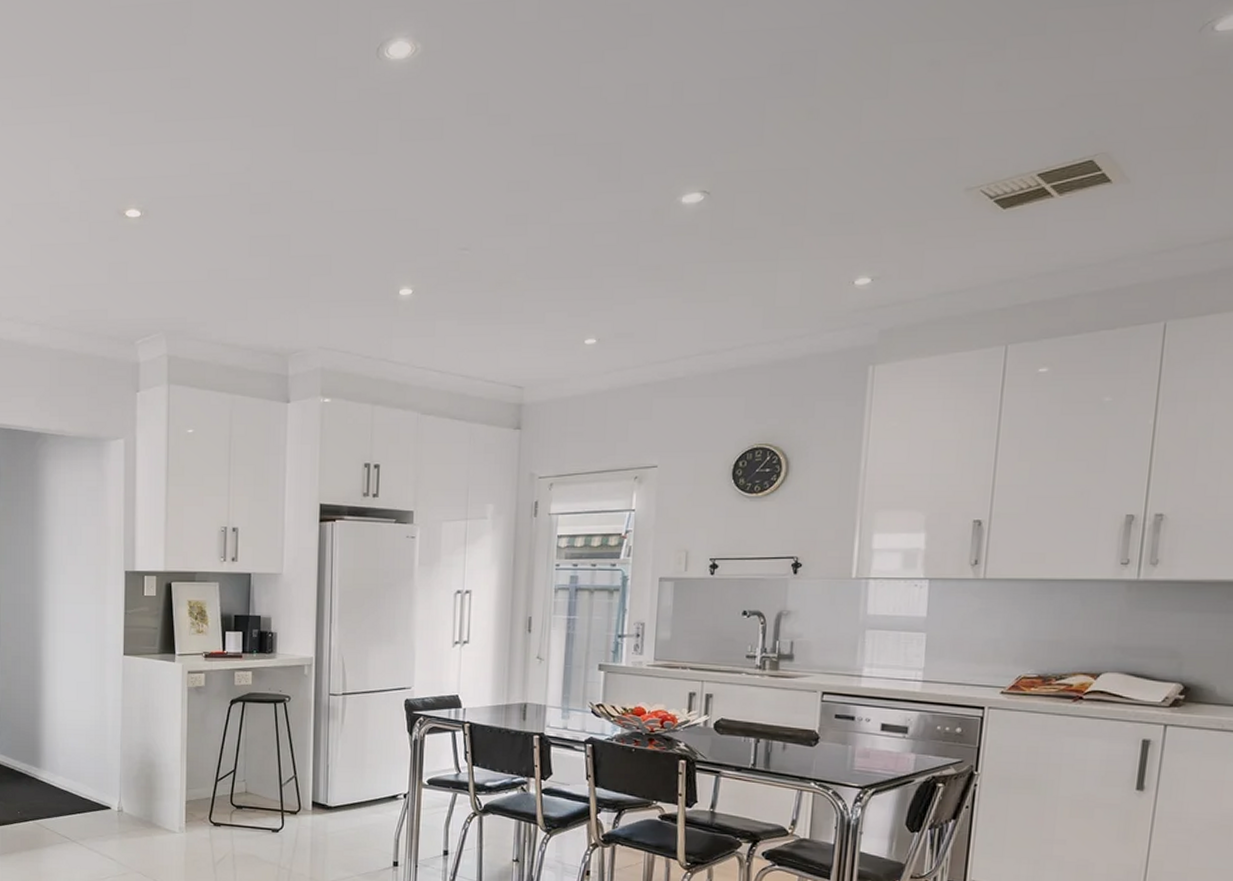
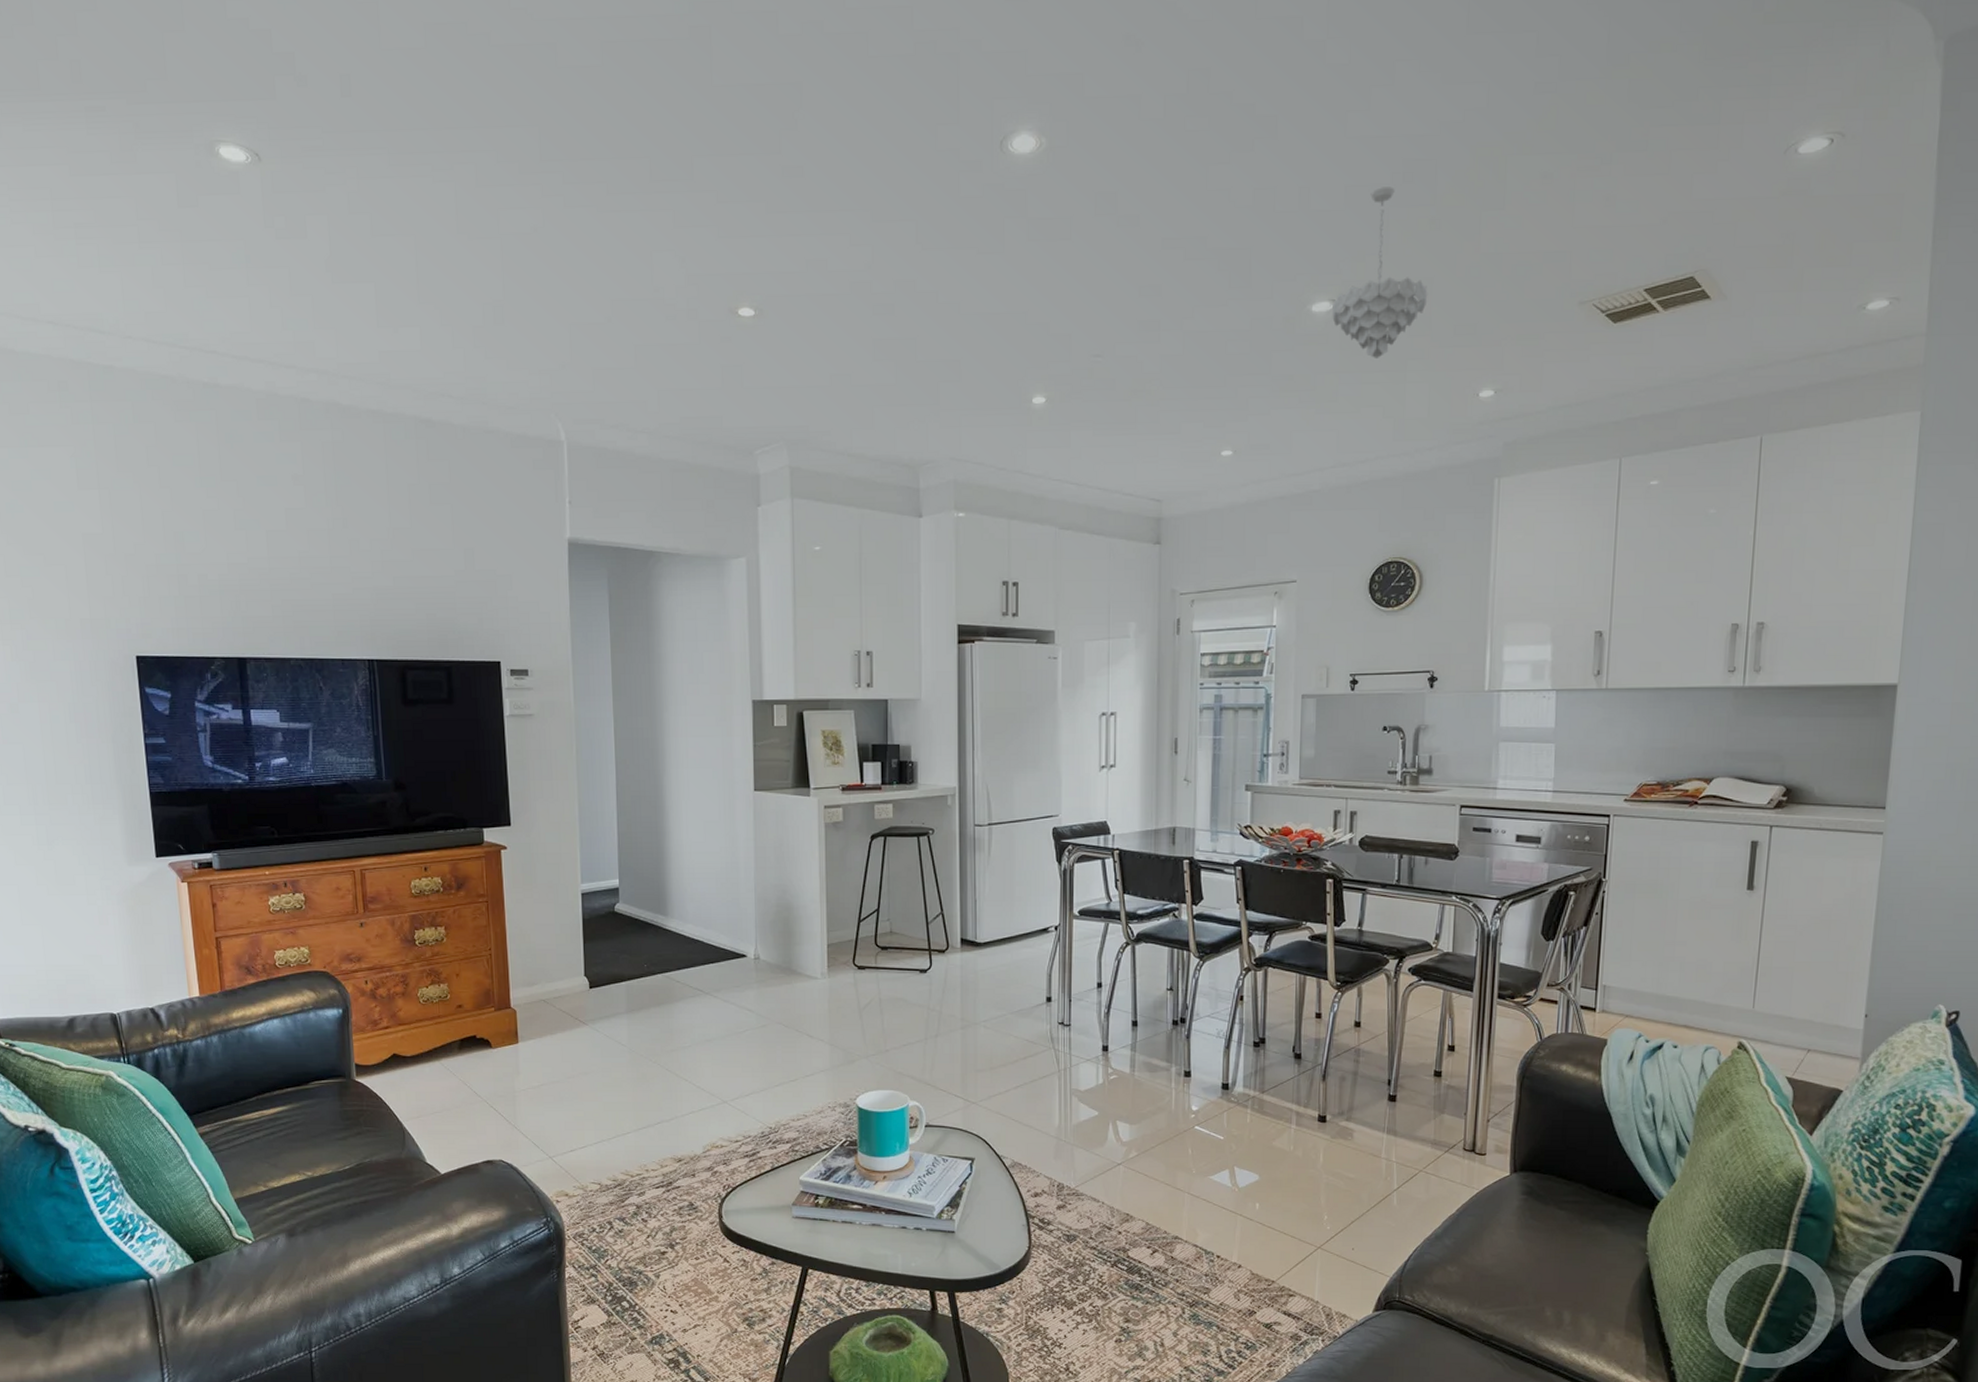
pendant light: none [702,79,804,248] -> present [1332,187,1428,358]

